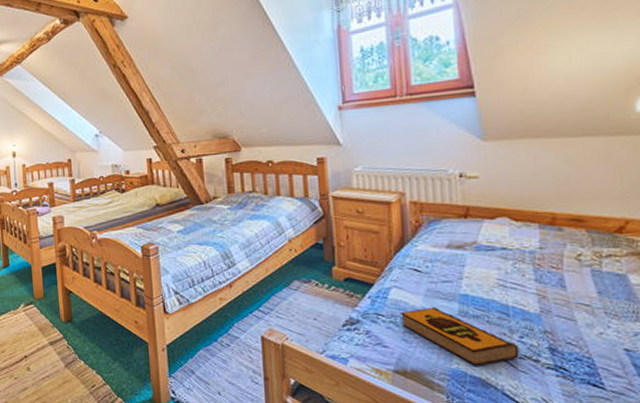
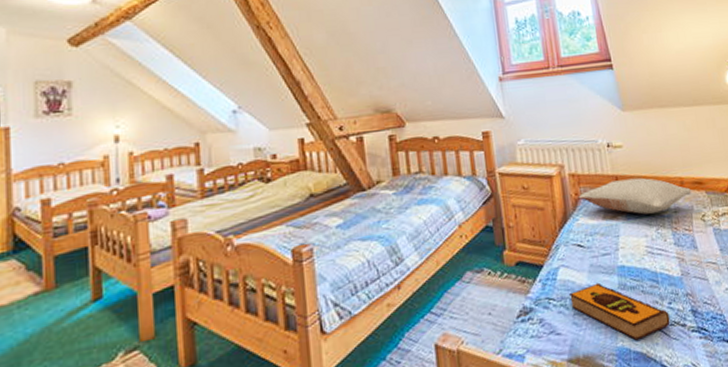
pillow: none [419,210,566,247] -> present [578,177,691,215]

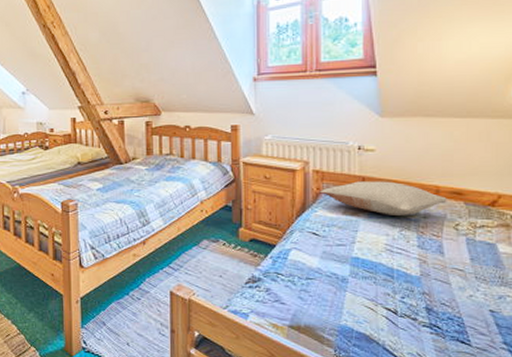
hardback book: present [569,282,670,341] -> none [298,268,400,323]

